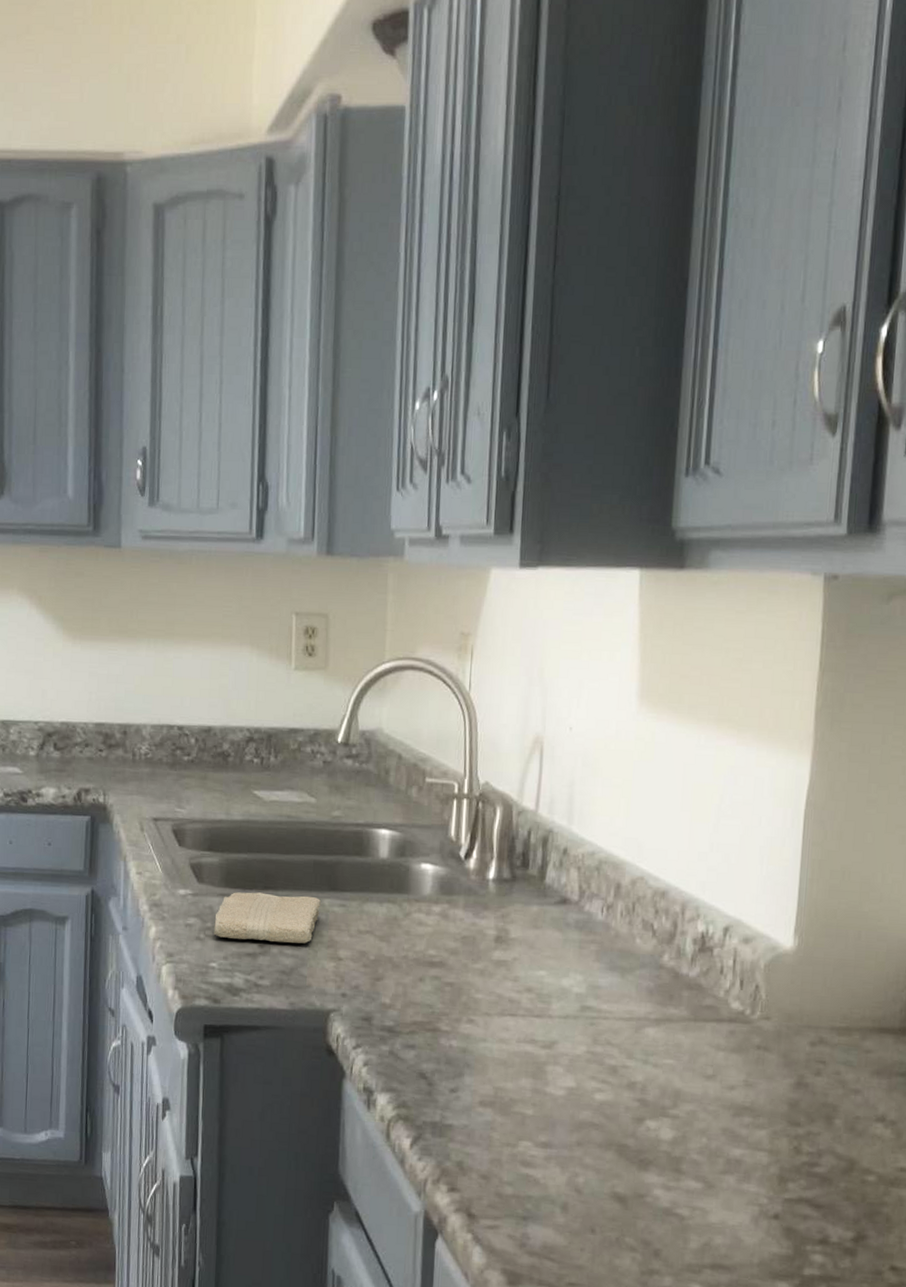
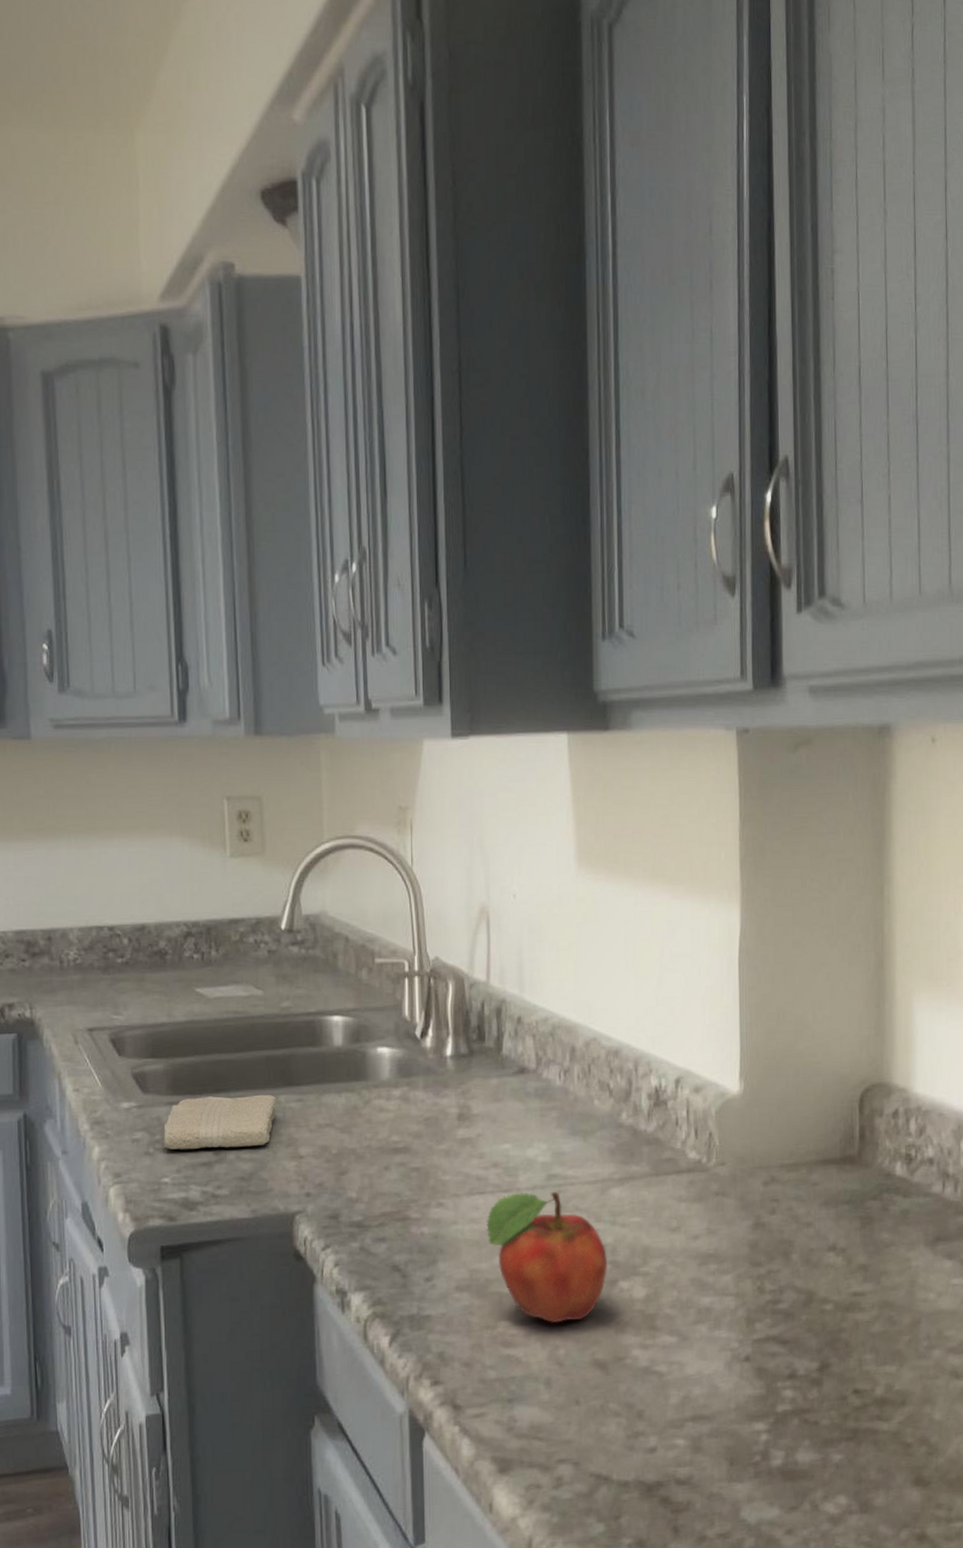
fruit: none [515,1019,637,1152] -> present [486,1191,608,1324]

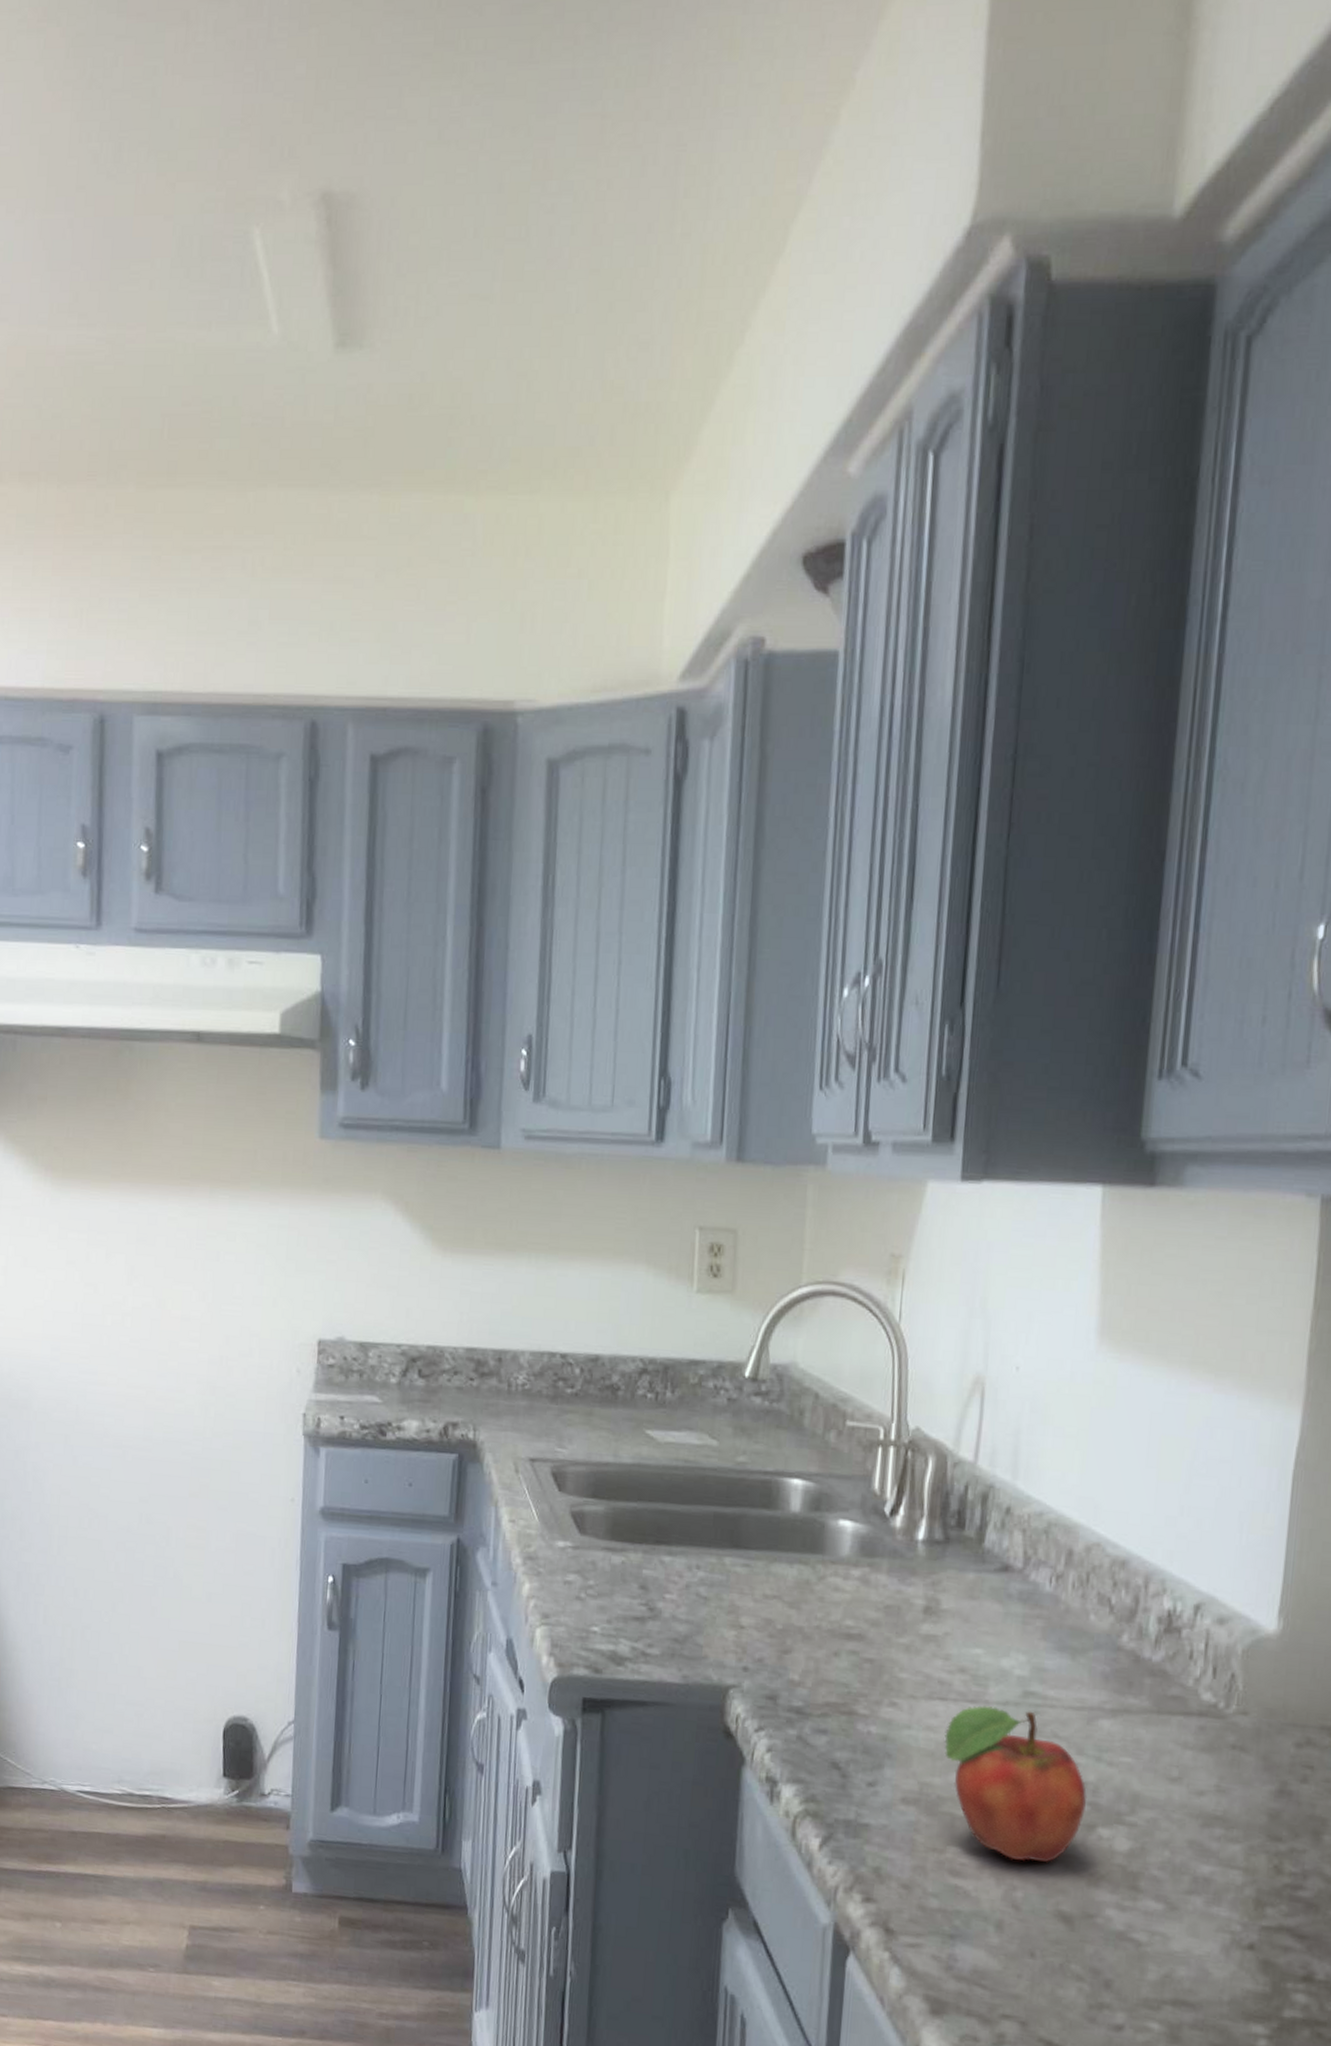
washcloth: present [163,1094,276,1150] -> none [596,1546,721,1608]

